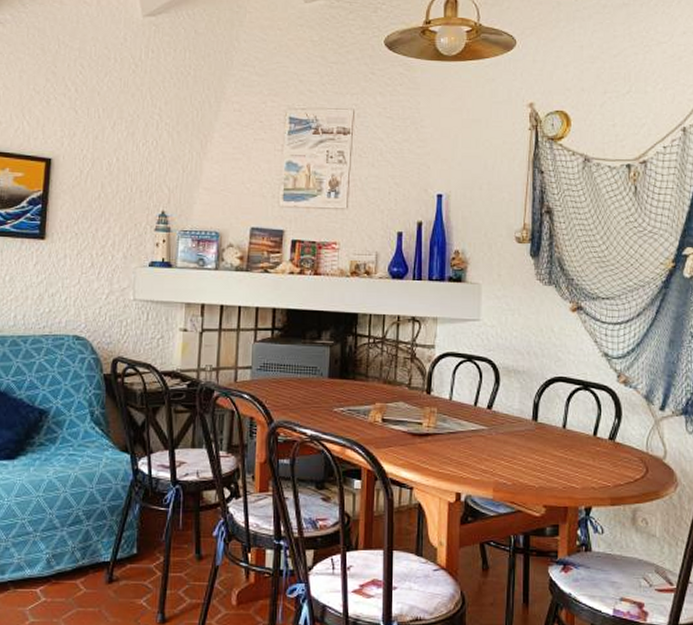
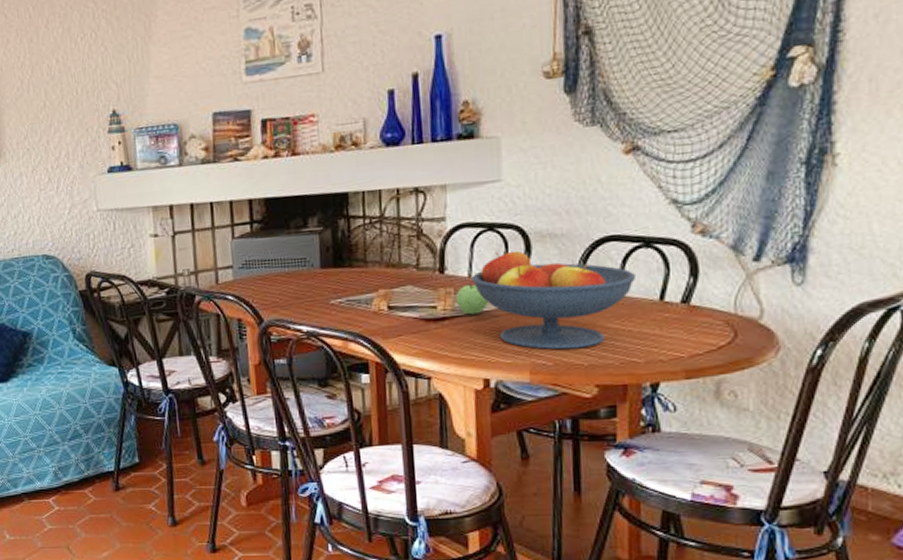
apple: none [438,406,463,433] -> present [456,284,488,315]
fruit bowl: none [452,379,576,472] -> present [471,250,635,350]

